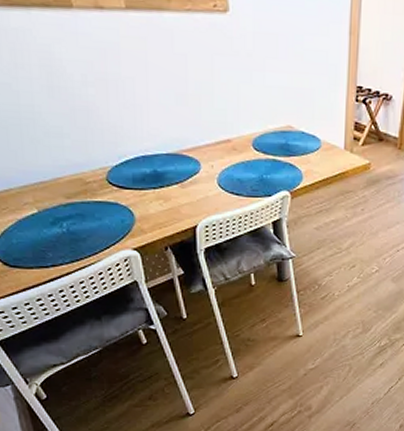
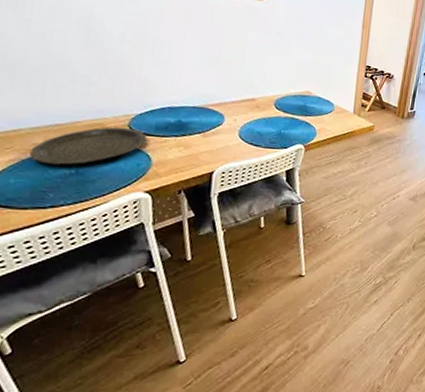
plate: none [23,182,126,224] -> present [29,127,147,165]

